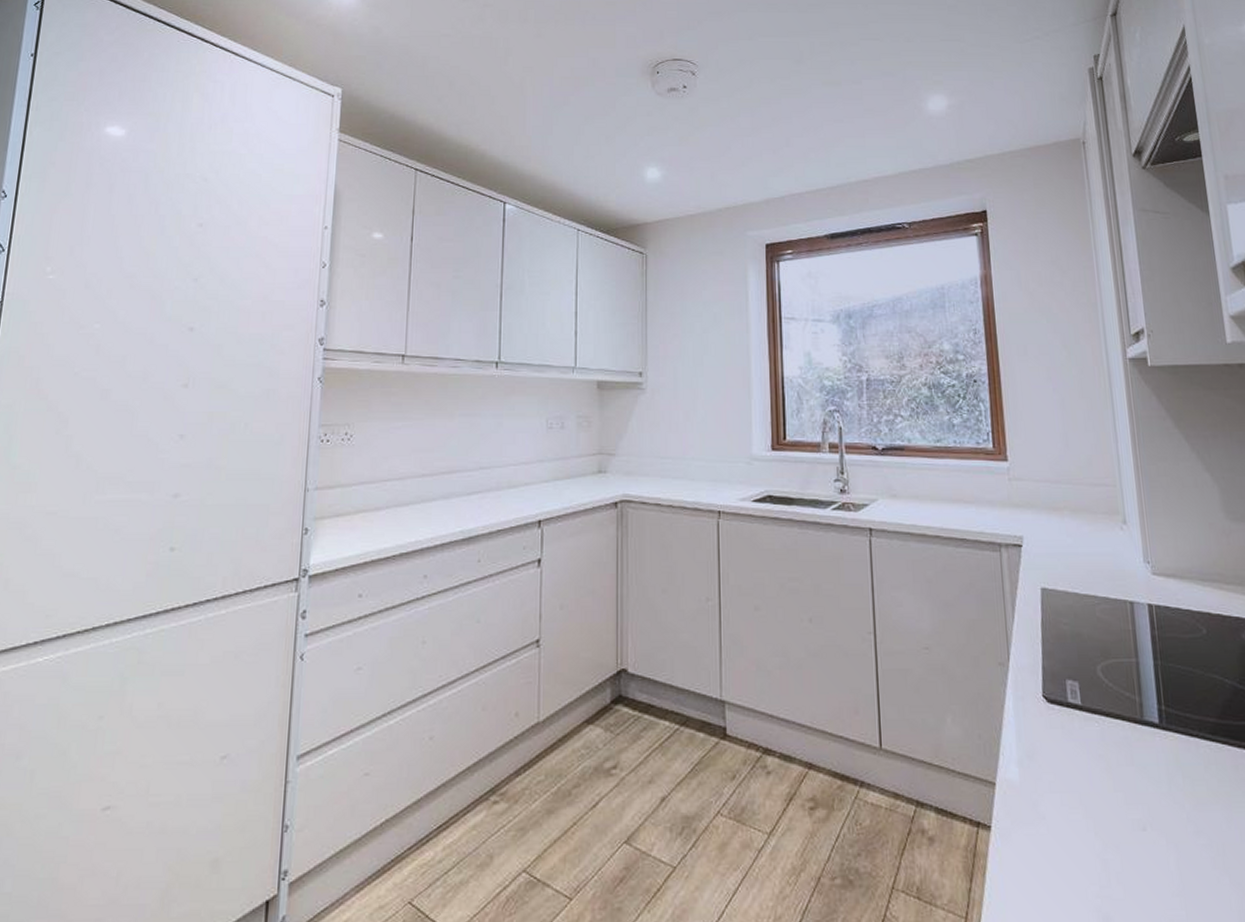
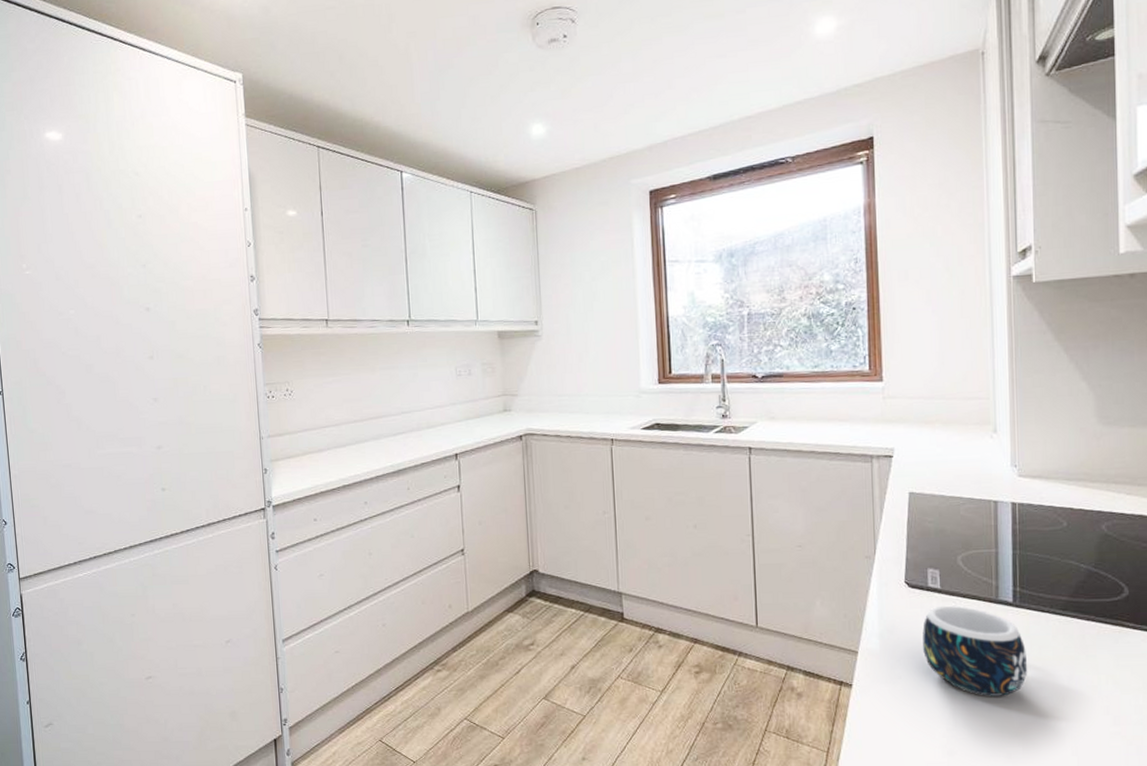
mug: none [1065,726,1183,843] -> present [922,605,1028,696]

